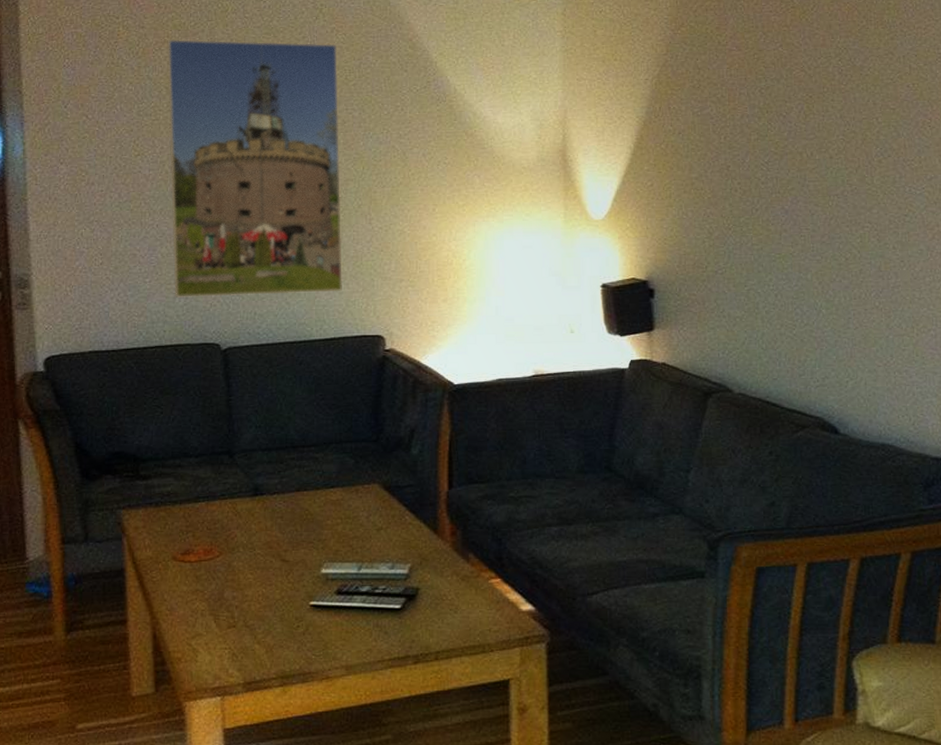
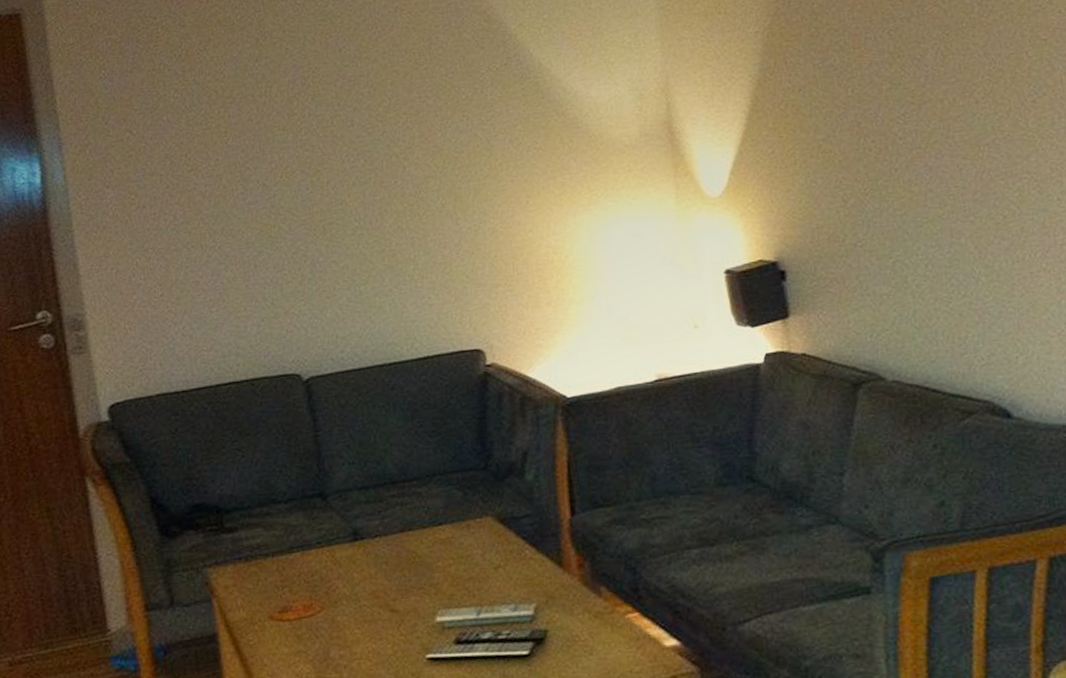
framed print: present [166,39,343,298] -> none [212,25,433,326]

